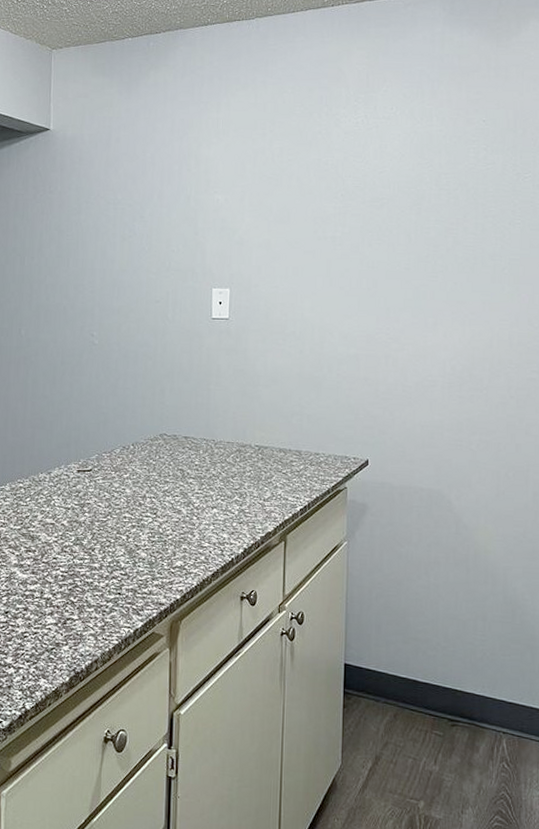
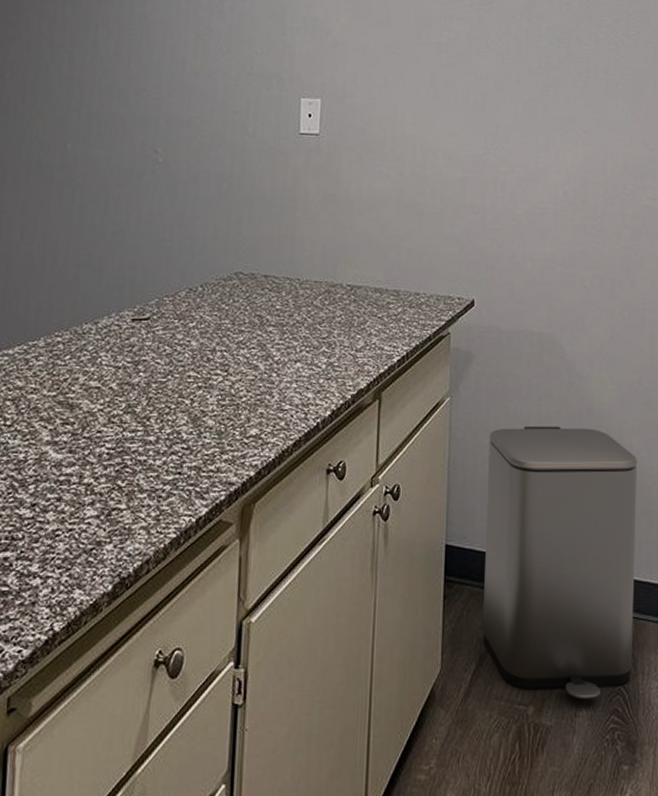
pedal bin: none [378,568,522,801] -> present [483,425,638,700]

